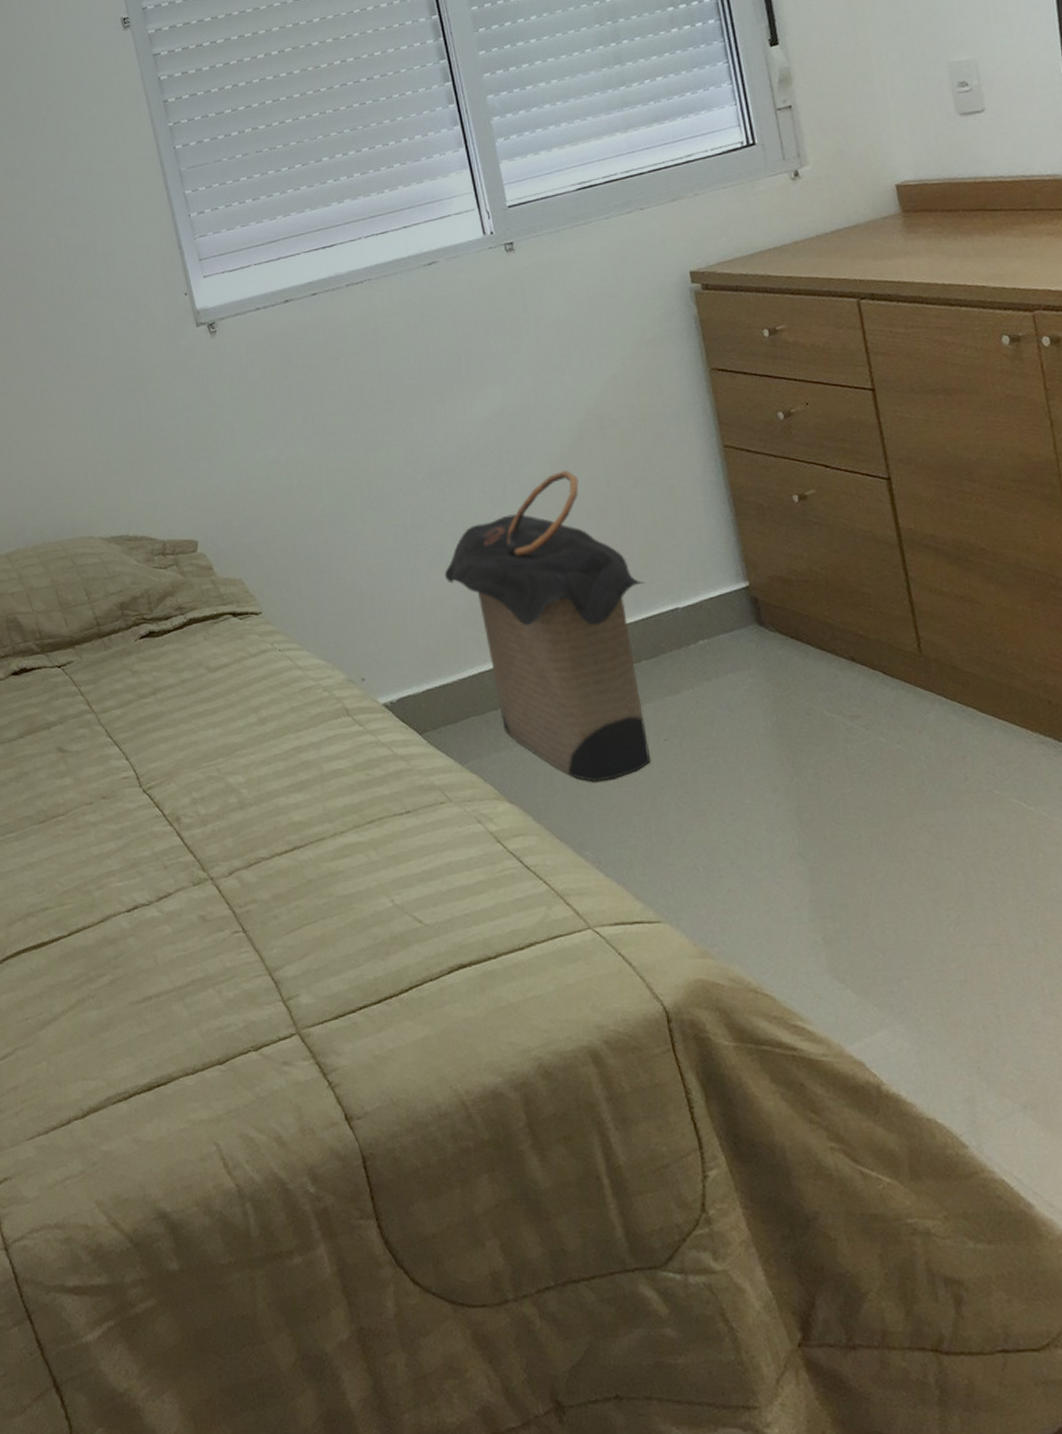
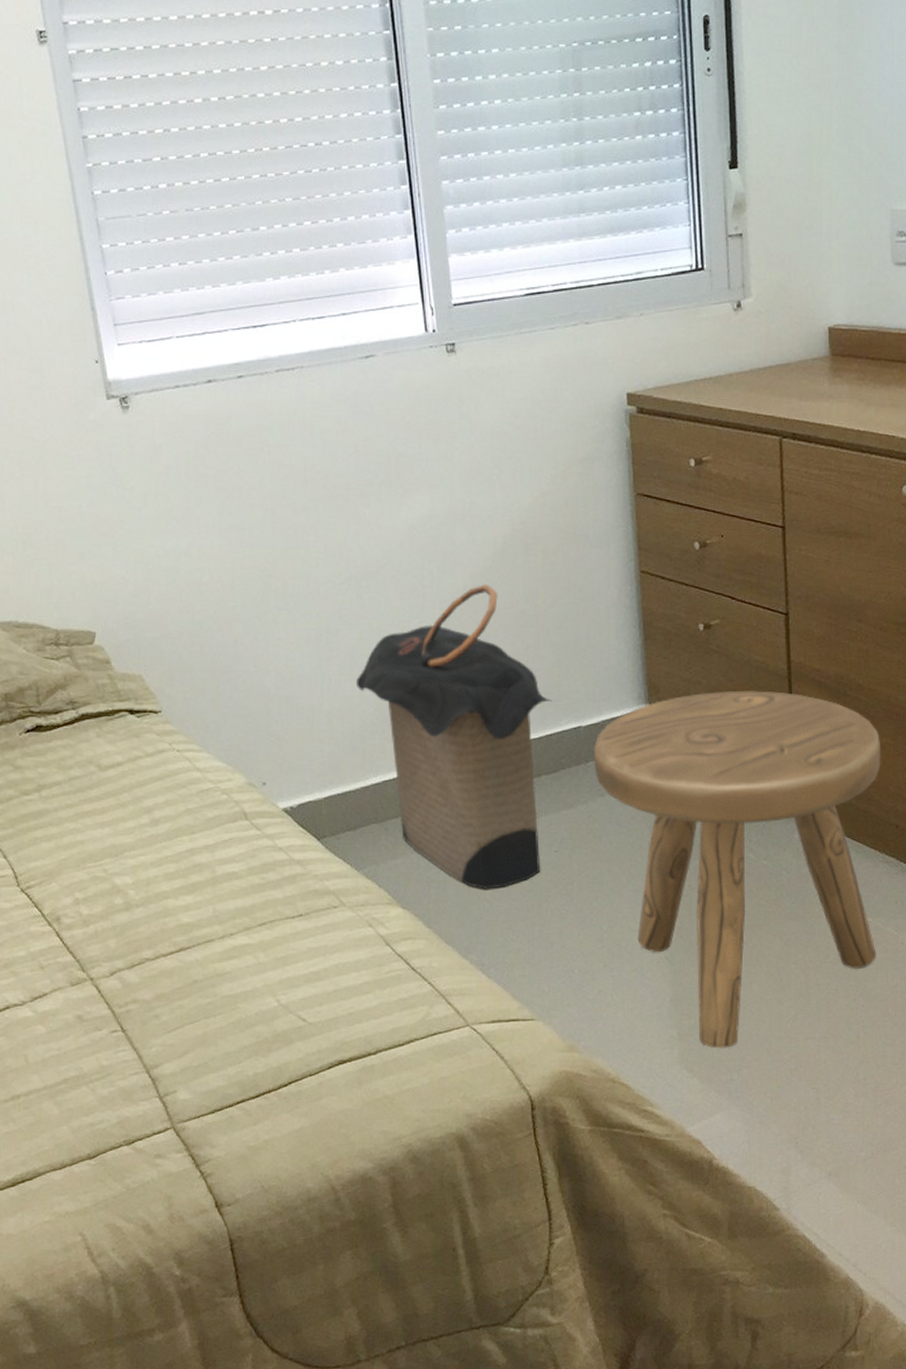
stool: none [693,560,1046,956] -> present [593,691,881,1049]

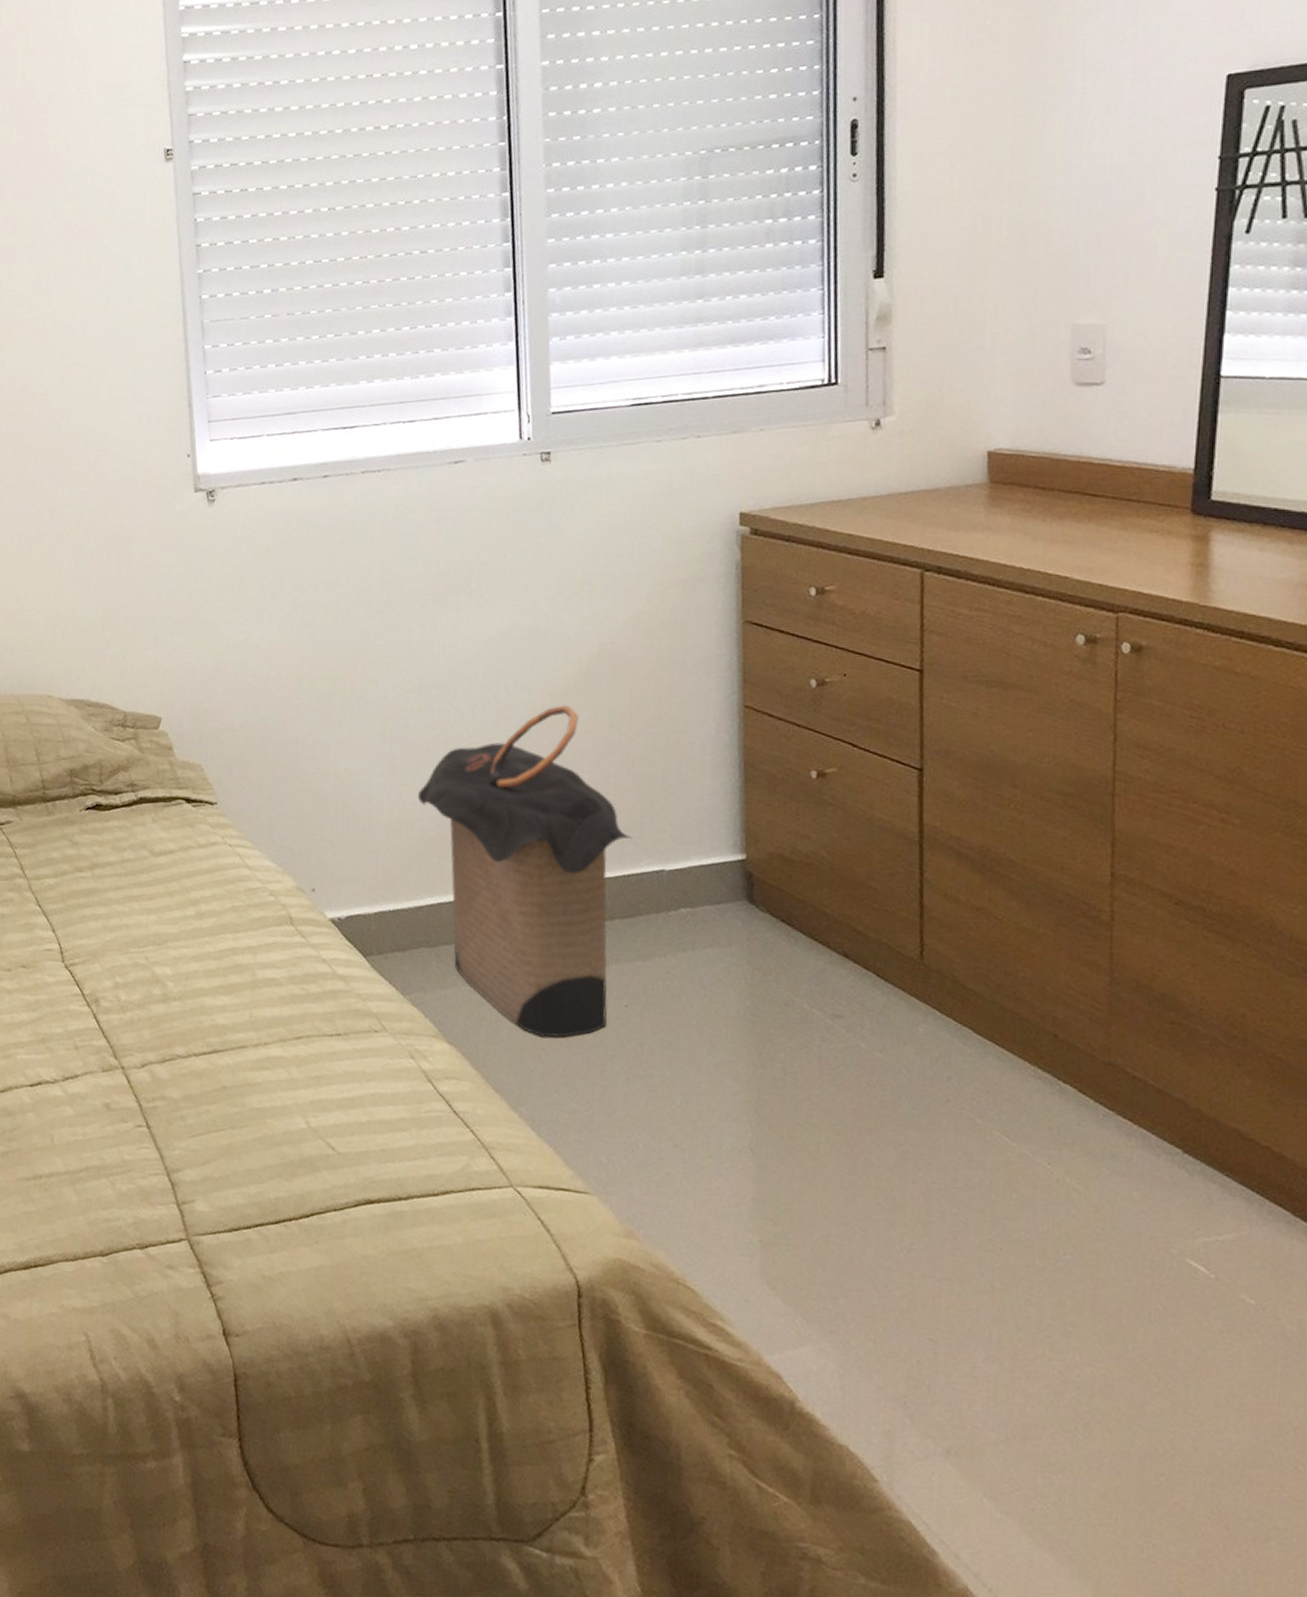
stool: present [593,691,881,1049] -> none [676,849,1037,1269]

